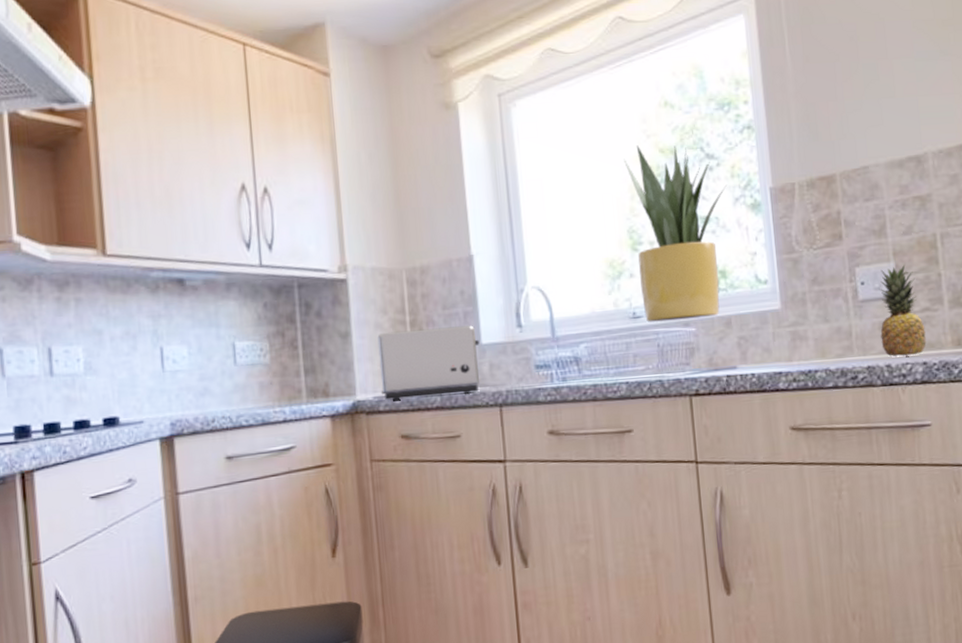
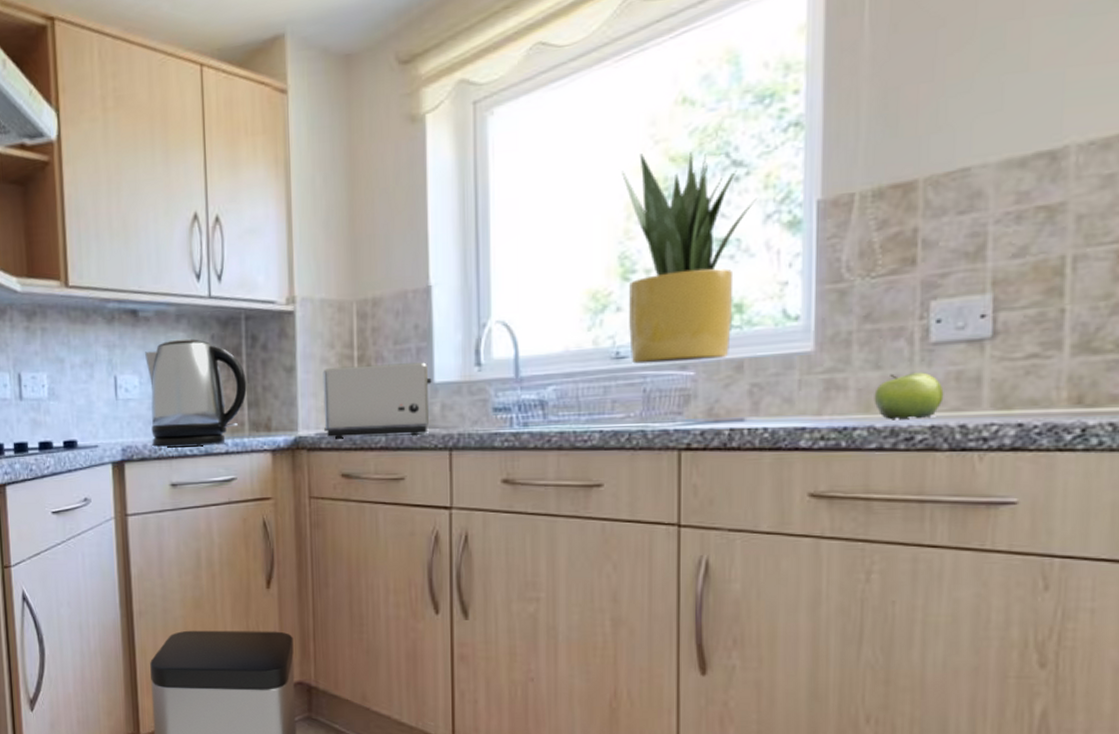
kettle: none [194,306,303,420] -> present [145,338,247,448]
fruit: none [826,324,873,363] -> present [874,372,944,420]
fruit: present [879,264,926,357] -> none [956,296,1028,416]

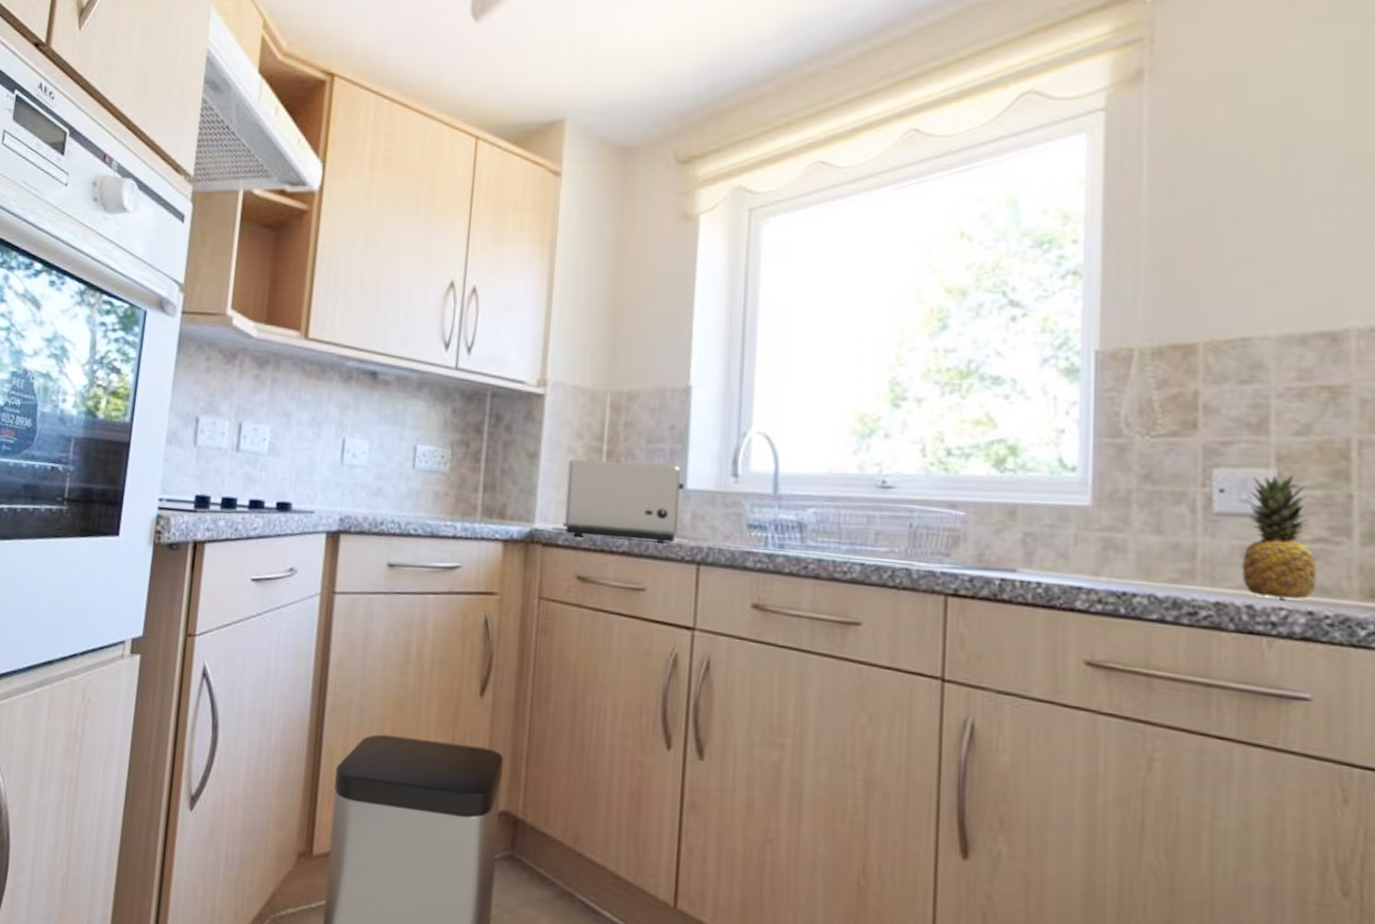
kettle: present [145,338,247,448] -> none [373,408,485,527]
planter: present [622,152,757,364] -> none [896,281,1033,502]
fruit: present [874,372,944,420] -> none [1154,540,1229,594]
fruit: none [956,296,1028,416] -> present [1242,473,1317,600]

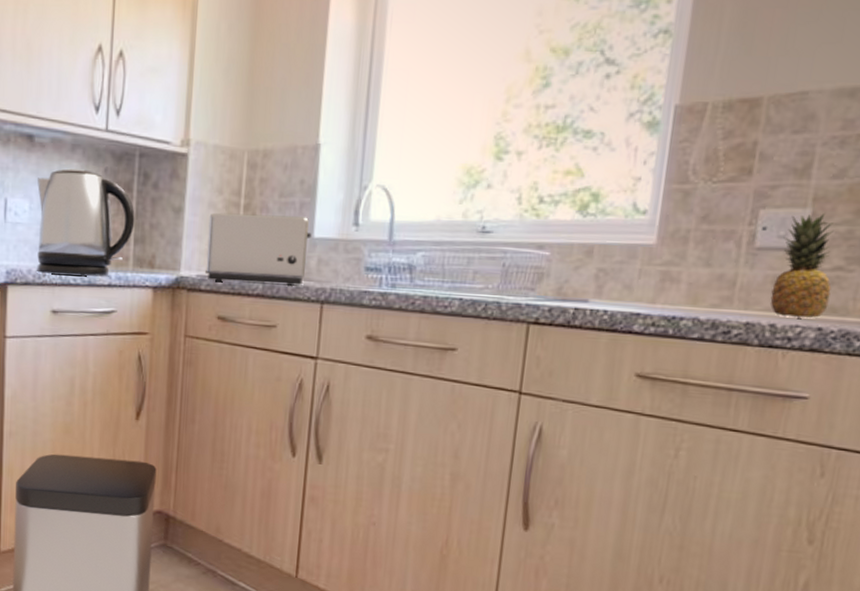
kettle: none [373,408,485,527] -> present [37,168,135,277]

